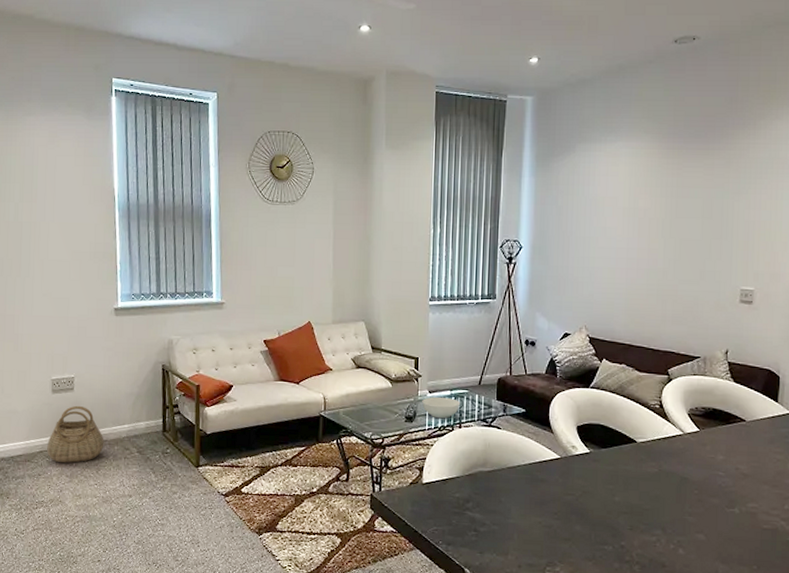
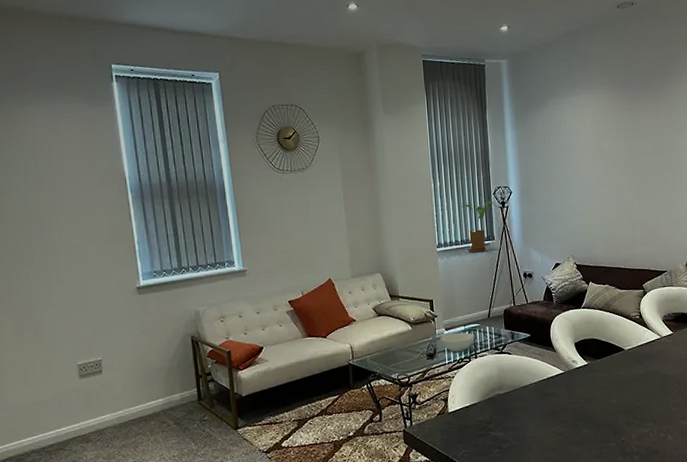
basket: present [47,405,104,463] -> none [80,386,140,447]
house plant: none [462,244,501,312] -> present [461,192,495,253]

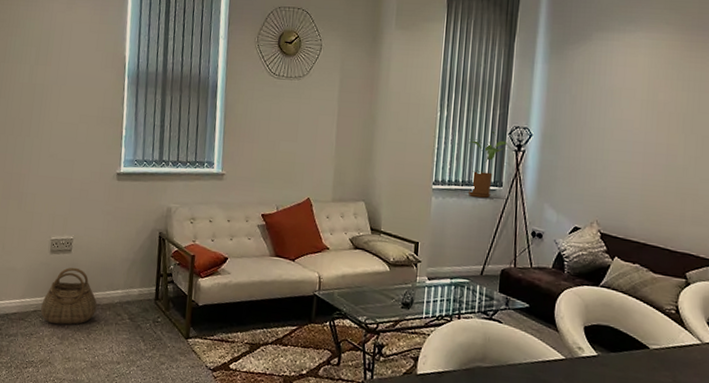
basket: none [80,386,140,447] -> present [41,267,97,325]
bowl: present [440,332,474,353] -> none [420,284,461,308]

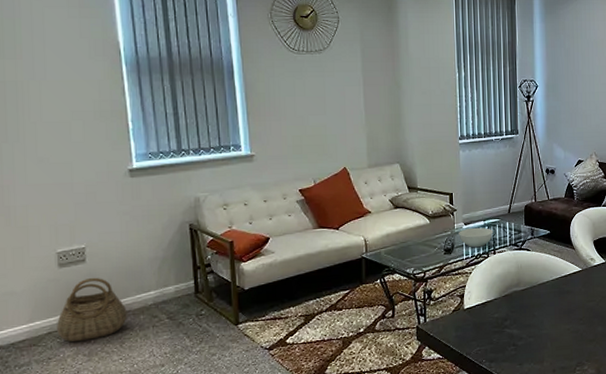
bowl: none [420,284,461,308] -> present [459,227,494,248]
house plant: present [467,129,510,199] -> none [486,84,521,147]

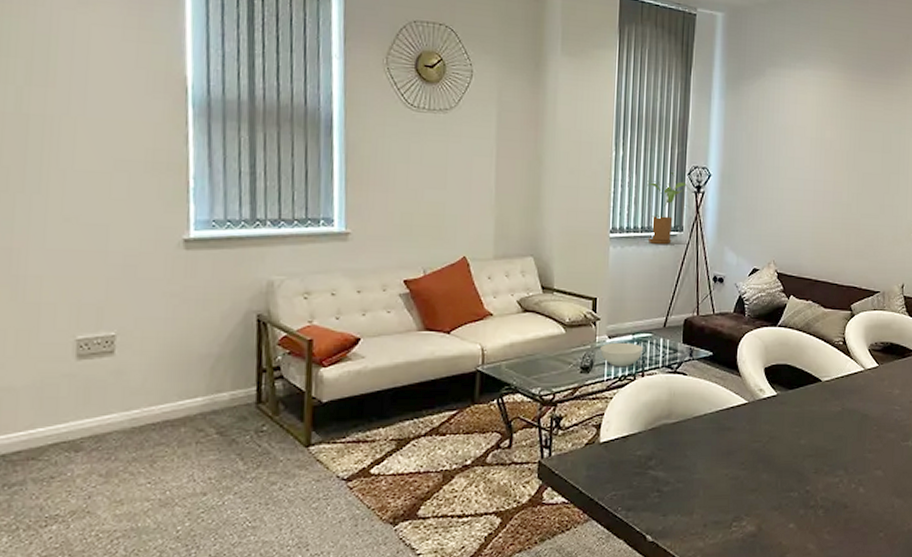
basket: present [57,277,127,342] -> none [66,374,164,458]
house plant: none [486,84,521,147] -> present [647,170,689,245]

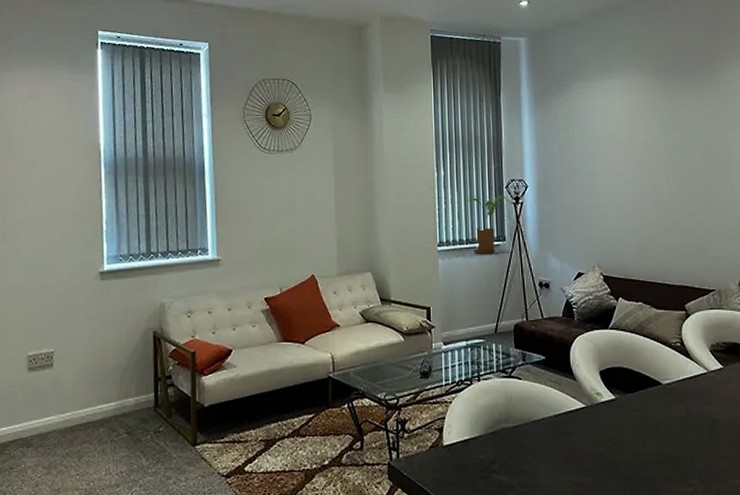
bowl: present [600,342,644,367] -> none [437,348,478,373]

